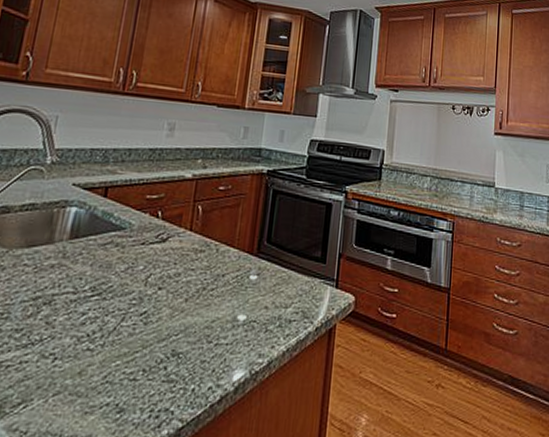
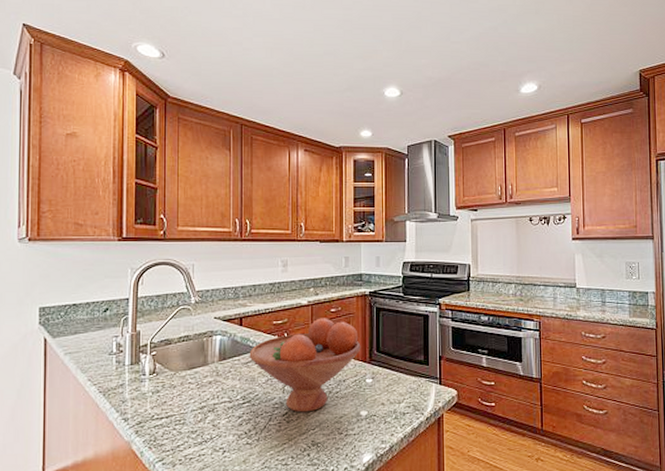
fruit bowl: none [109,196,250,312] -> present [249,318,361,412]

